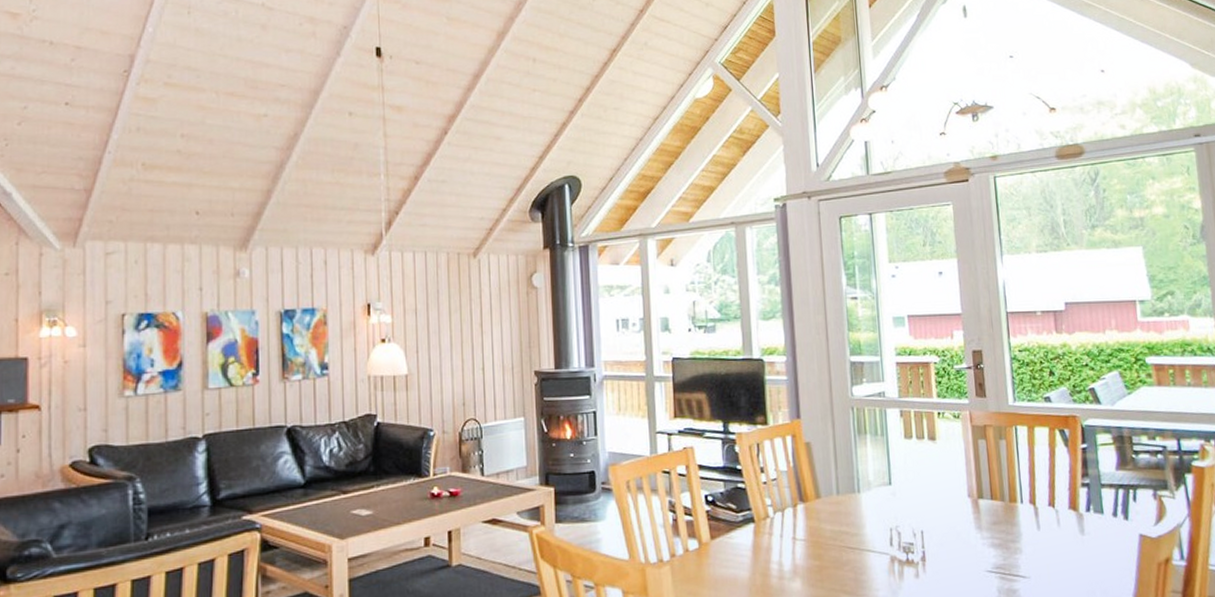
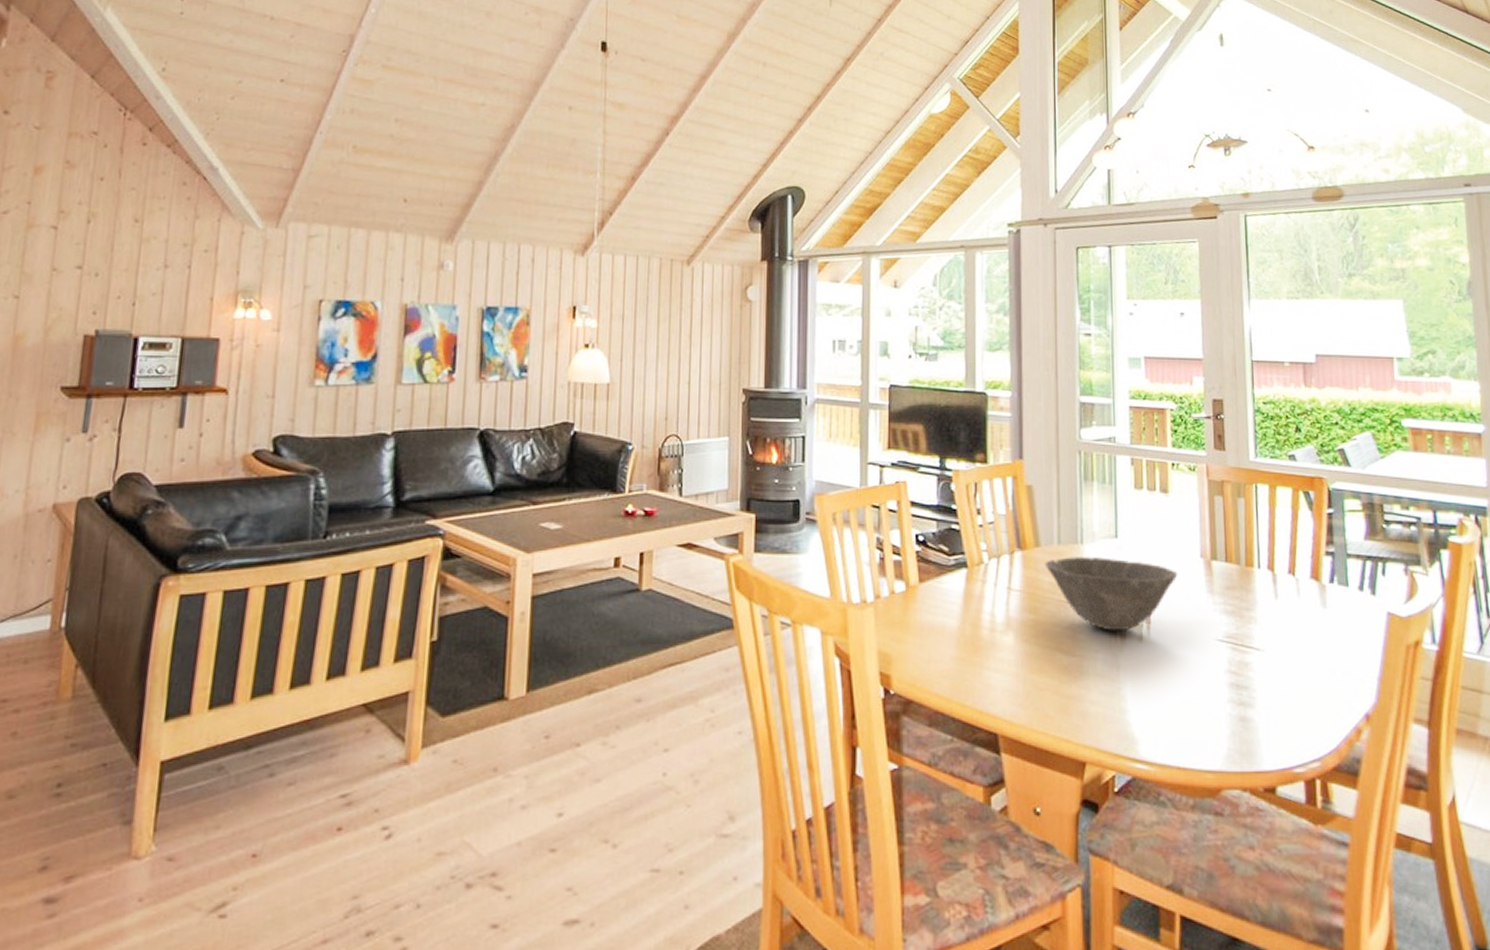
bowl: none [825,503,948,571] -> present [1044,556,1178,631]

